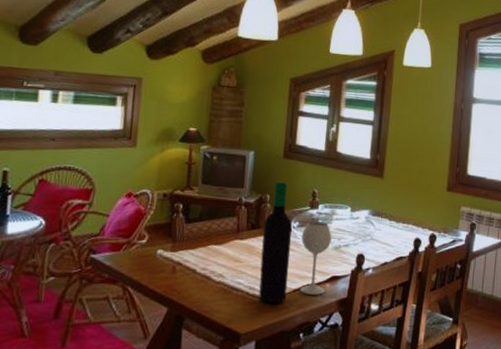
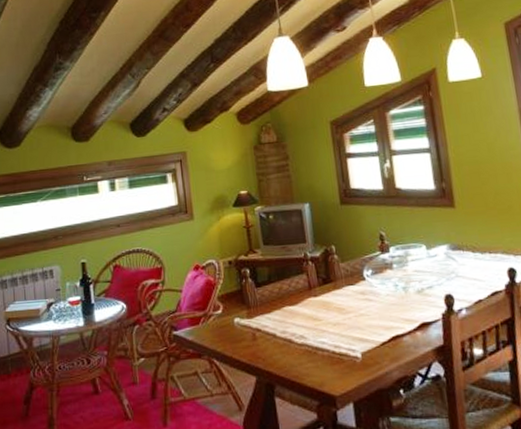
wine bottle: present [259,181,332,303] -> none [335,229,418,360]

